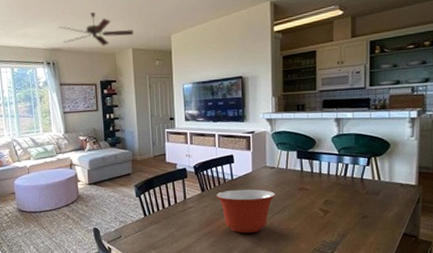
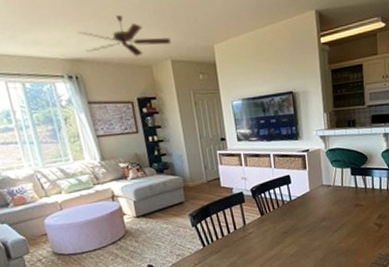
mixing bowl: present [216,189,275,234] -> none [276,209,334,255]

